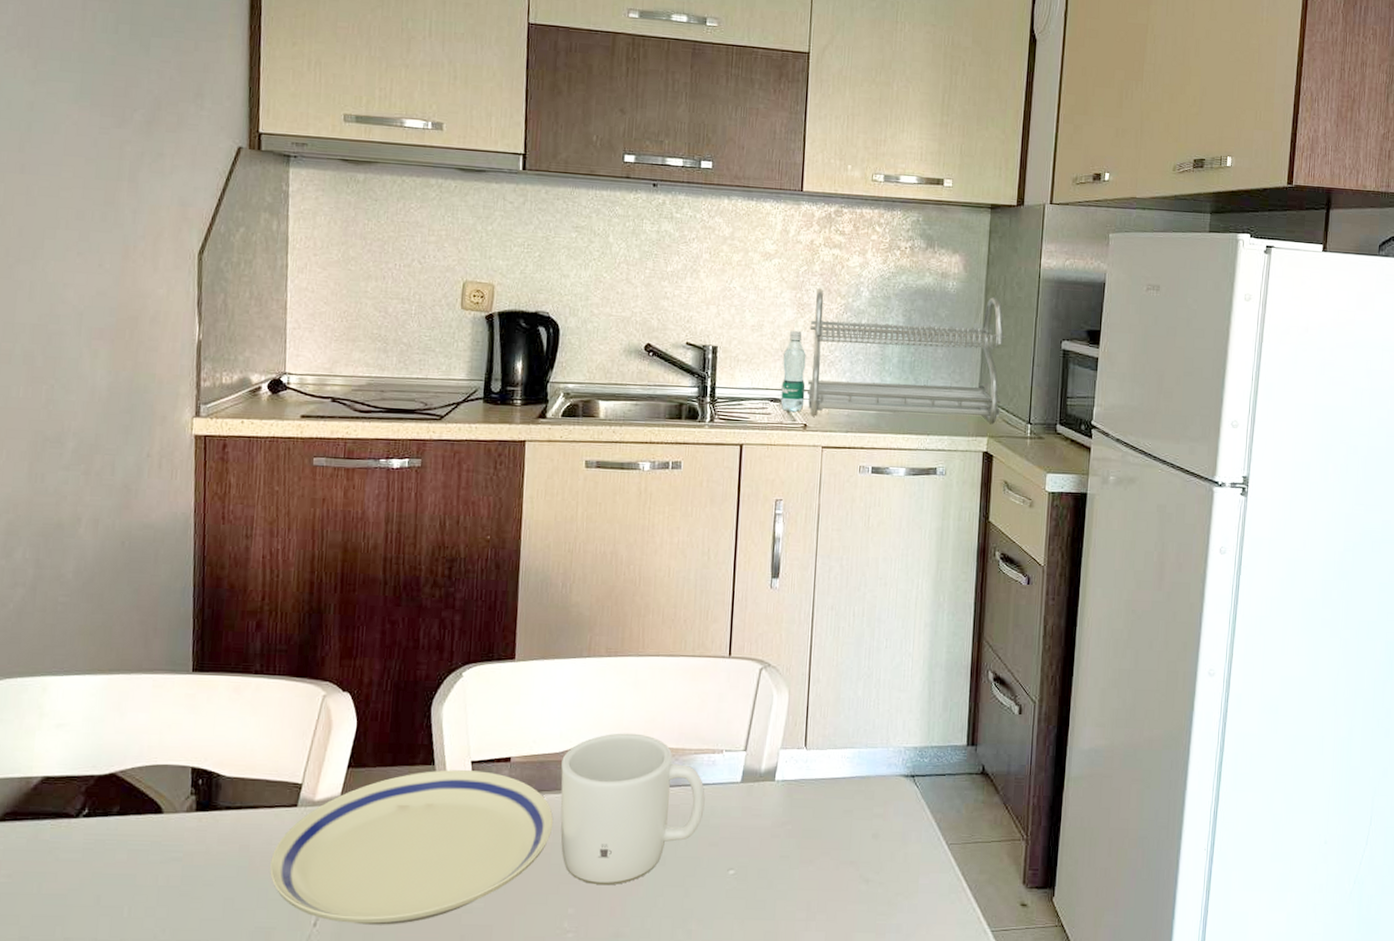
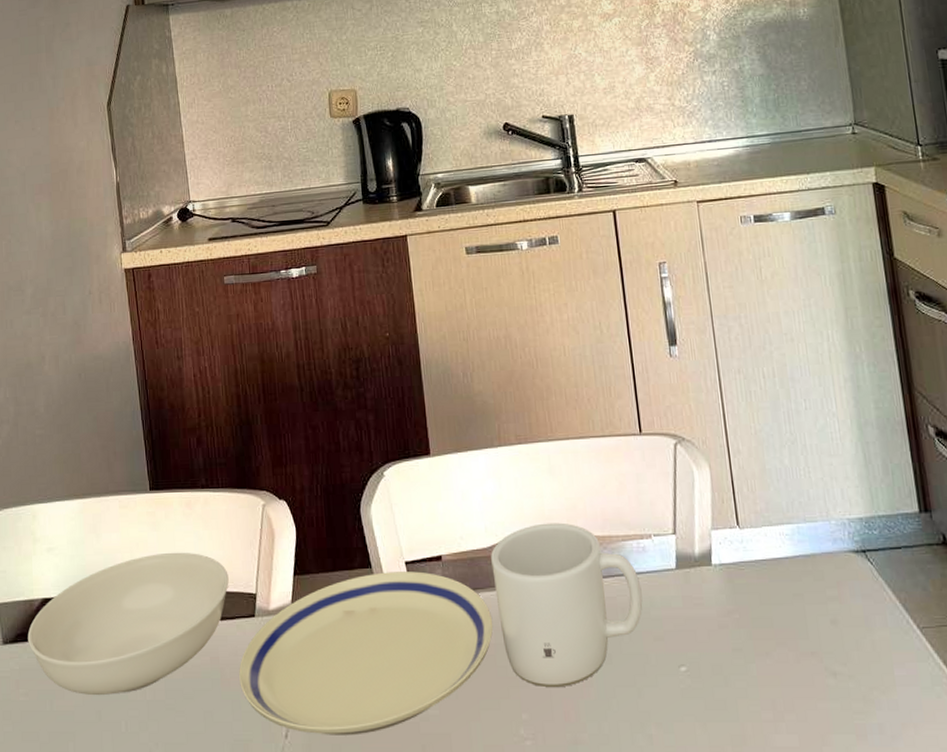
bowl: none [18,736,273,880] -> present [27,552,229,696]
bottle: present [780,330,806,412] -> none [639,85,671,170]
dish rack: present [806,288,1006,425] -> none [661,16,884,172]

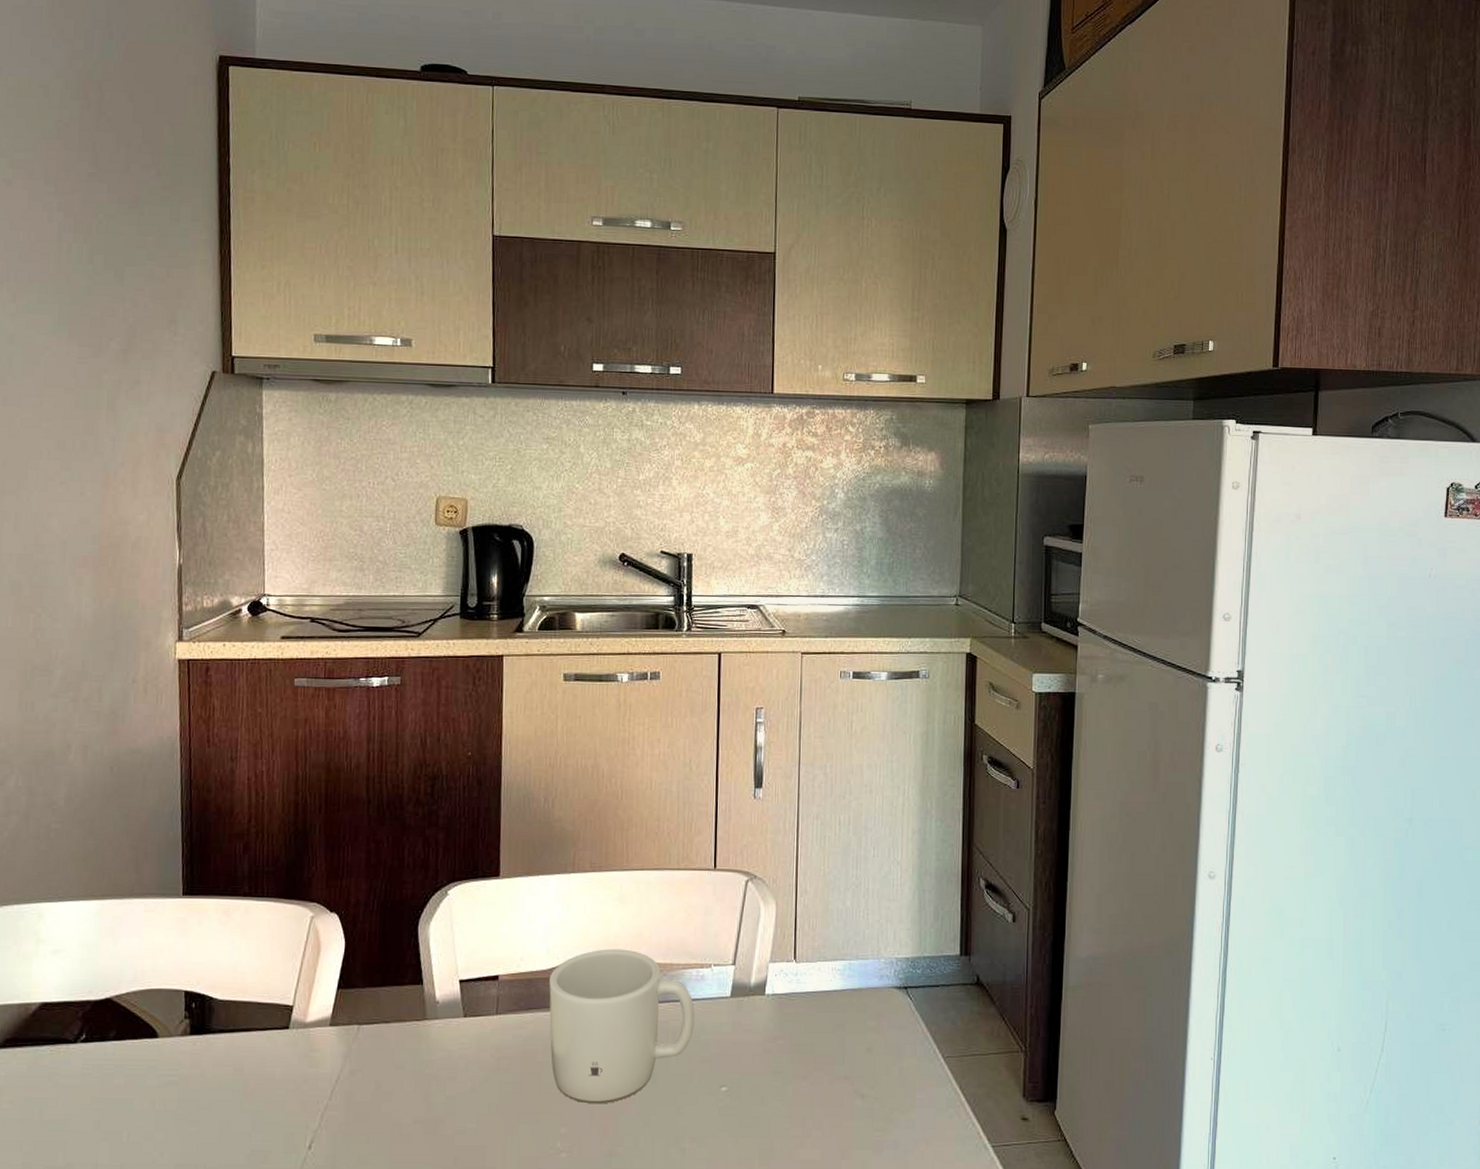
bowl: present [27,552,229,696] -> none [18,960,264,1105]
plate: present [239,571,493,735] -> none [264,989,543,1147]

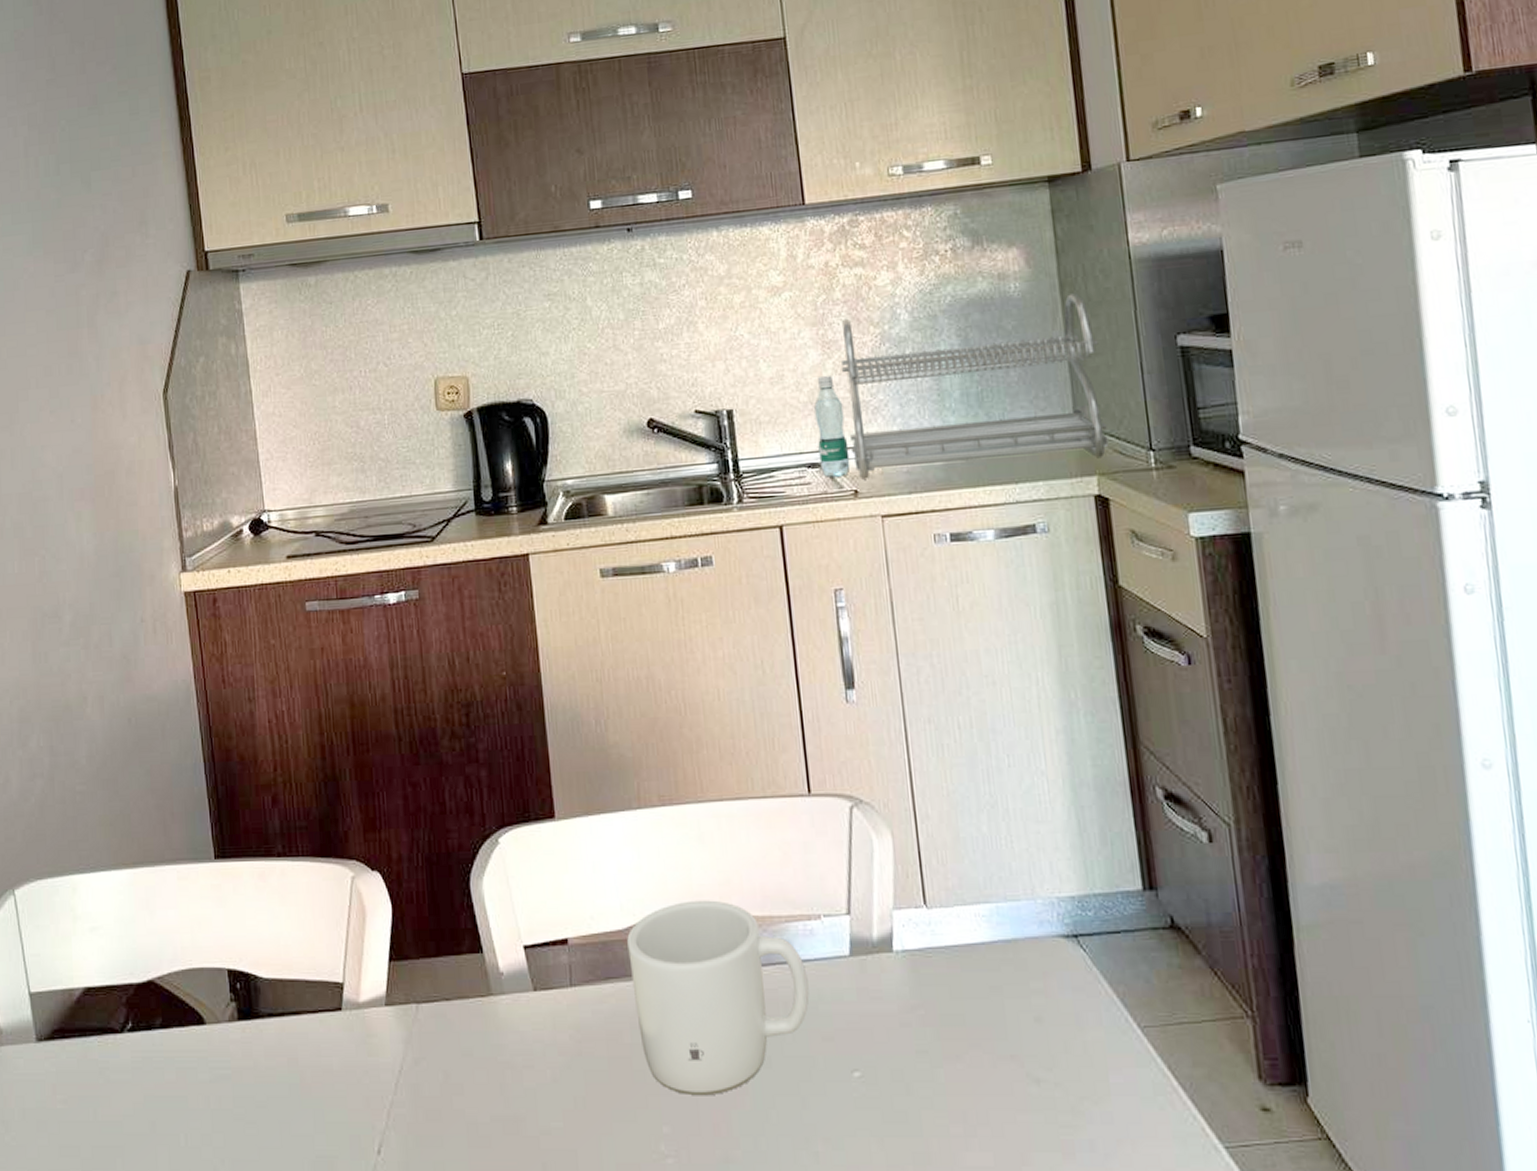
bottle: none [758,535,783,618] -> present [813,375,851,477]
dish rack: none [784,491,986,625] -> present [841,293,1109,480]

